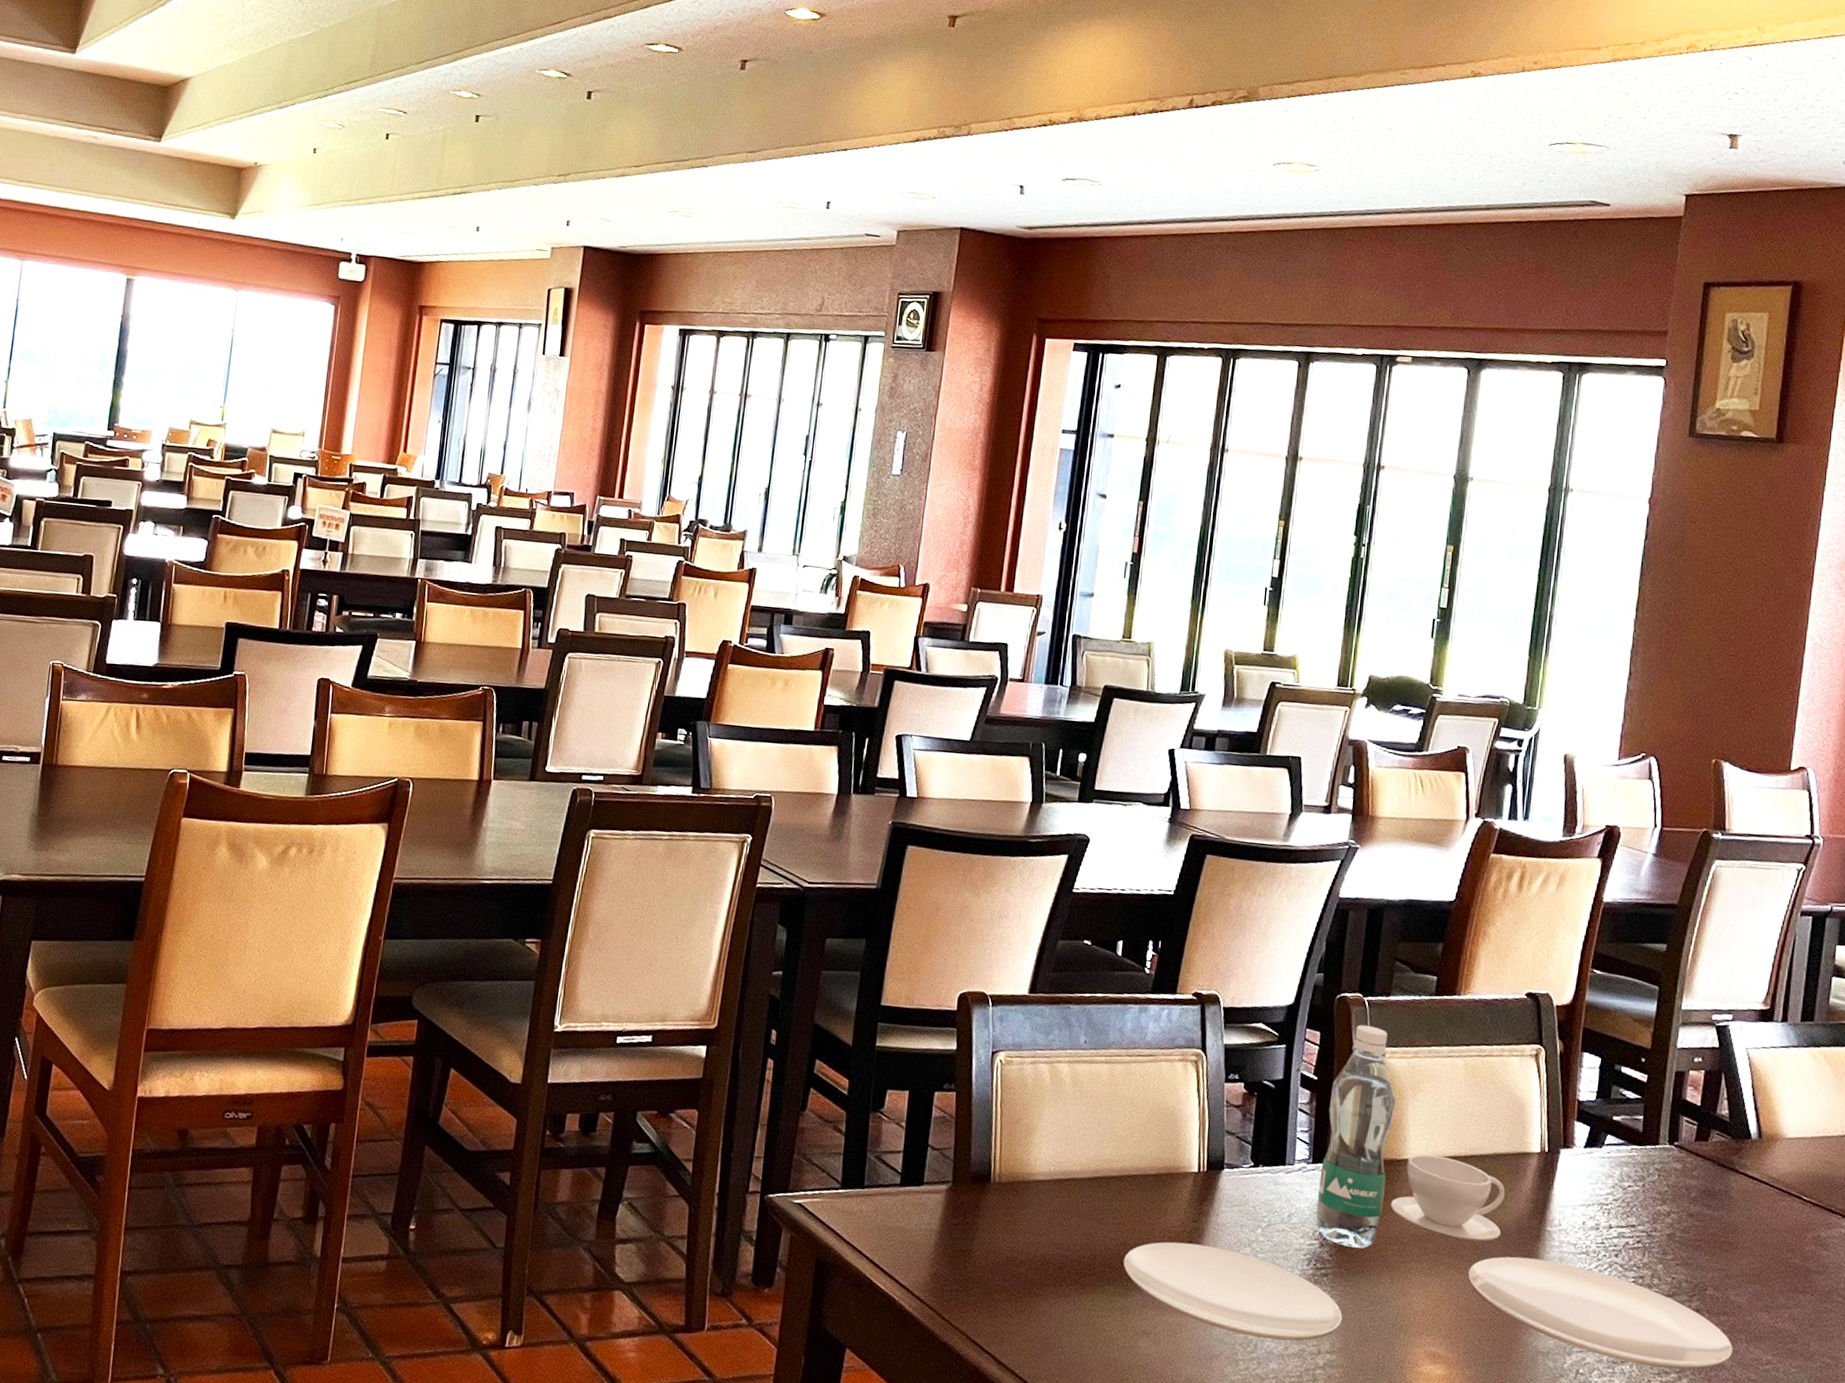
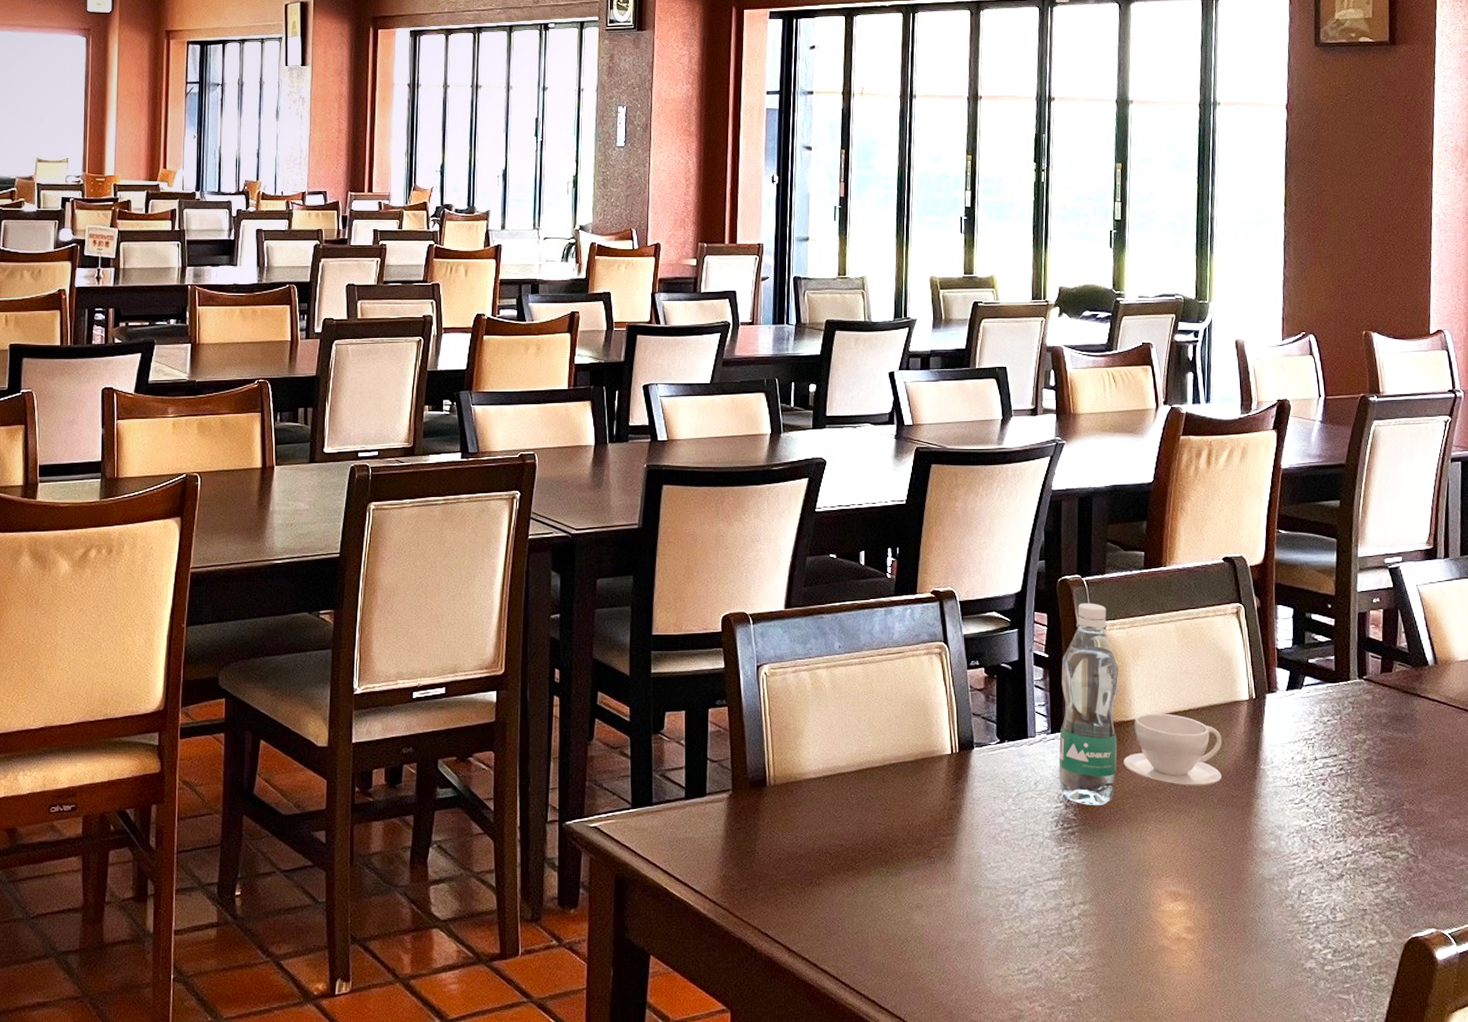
plate: present [1123,1242,1343,1341] -> none [893,819,1091,898]
plate: present [1468,1256,1733,1371] -> none [1197,795,1431,880]

